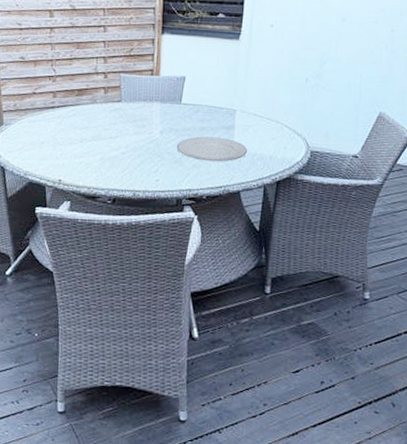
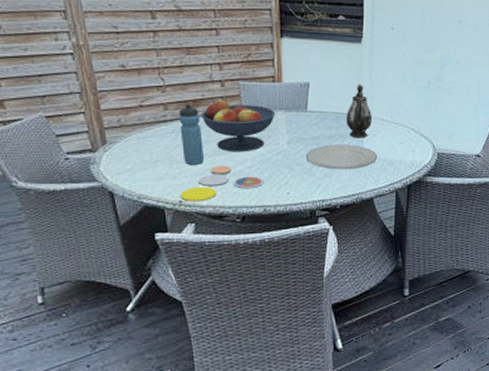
plate: none [60,150,136,182] -> present [180,166,264,202]
water bottle: none [65,93,84,149] -> present [178,104,205,166]
fruit bowl: none [84,90,152,139] -> present [201,100,276,152]
teapot: none [219,79,245,132] -> present [346,84,373,138]

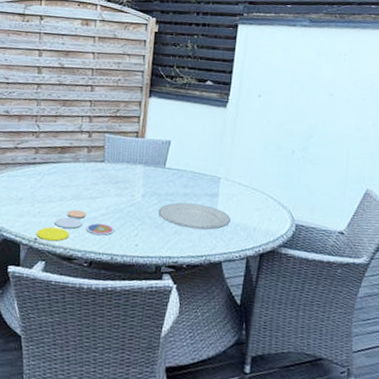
water bottle: present [178,104,205,166] -> none [45,150,65,207]
fruit bowl: present [201,100,276,152] -> none [66,149,135,200]
teapot: present [346,84,373,138] -> none [203,146,230,200]

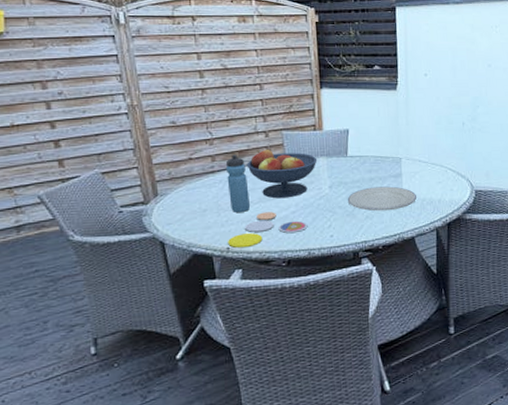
water bottle: none [45,150,65,207] -> present [225,155,251,213]
fruit bowl: none [66,149,135,200] -> present [247,150,318,199]

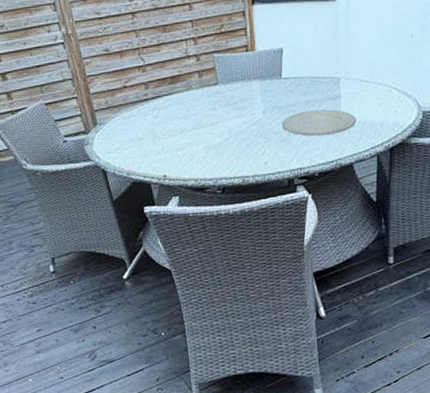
water bottle: present [225,155,251,213] -> none [159,81,185,141]
plate: present [228,212,308,249] -> none [164,139,242,176]
fruit bowl: present [247,150,318,199] -> none [179,74,250,126]

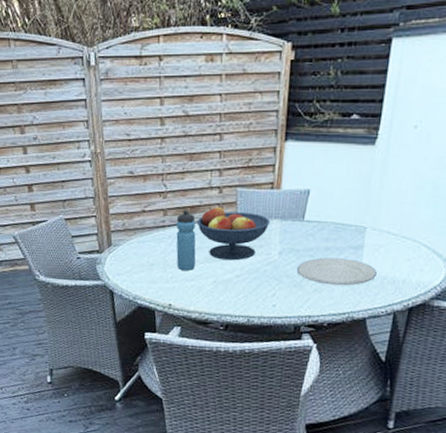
water bottle: none [159,81,185,141] -> present [176,210,196,271]
fruit bowl: none [179,74,250,126] -> present [197,207,271,261]

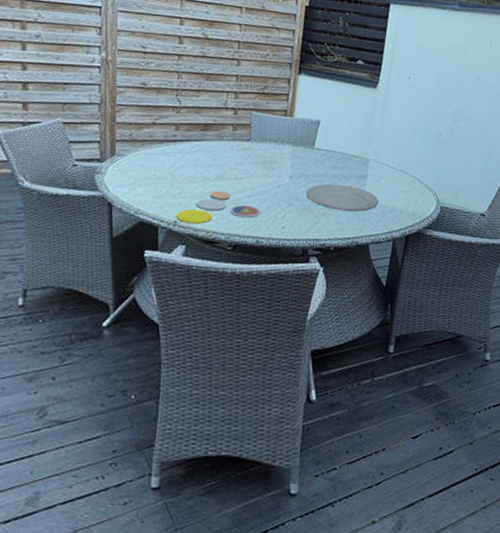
plate: none [170,272,251,307] -> present [176,190,261,225]
water bottle: present [176,210,196,271] -> none [186,127,208,188]
fruit bowl: present [197,207,271,261] -> none [209,126,283,181]

